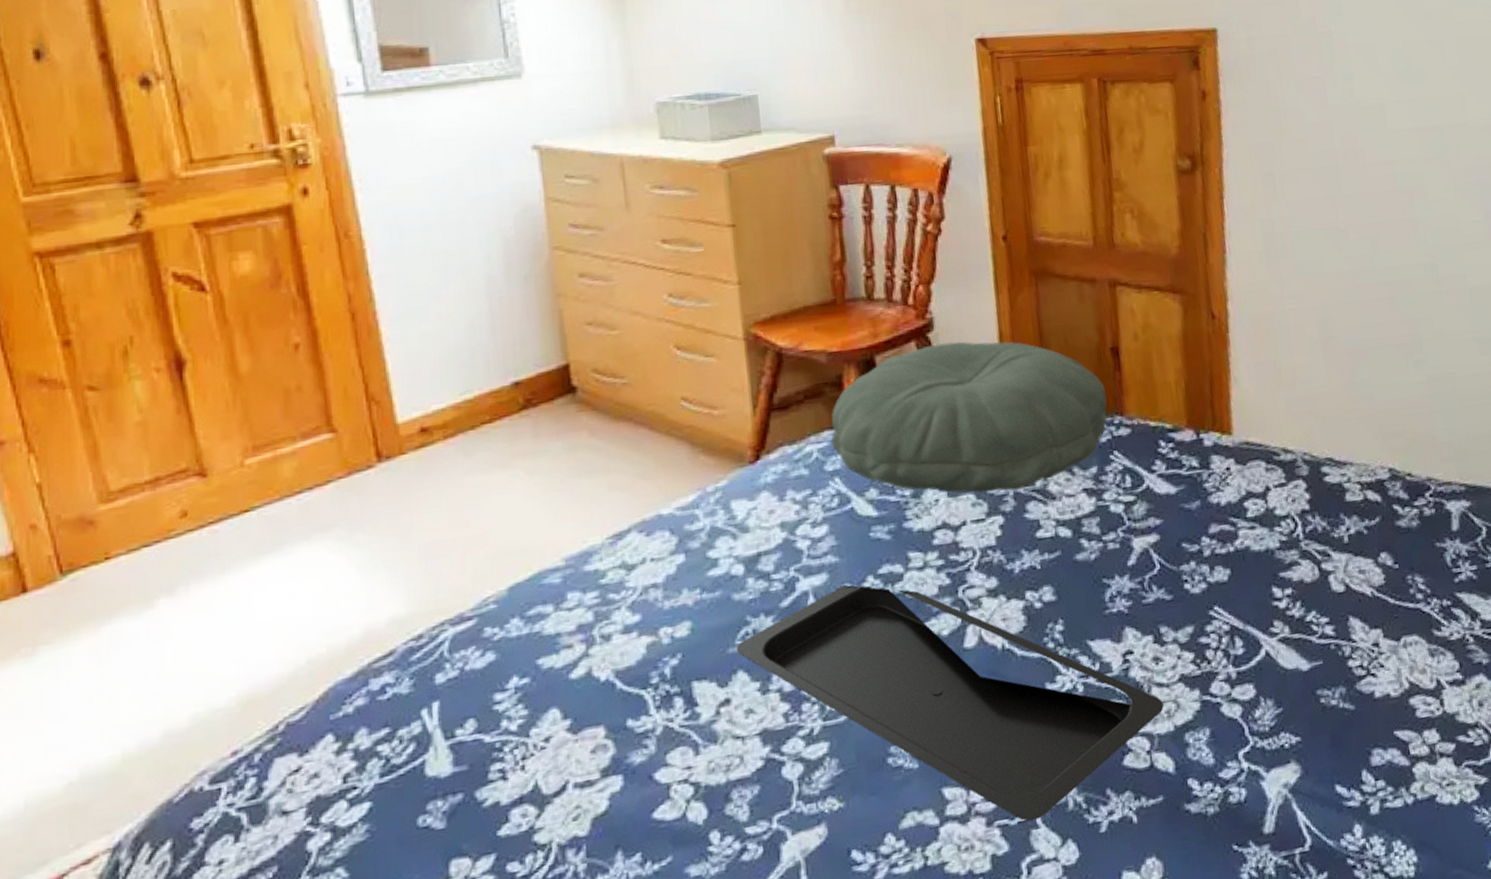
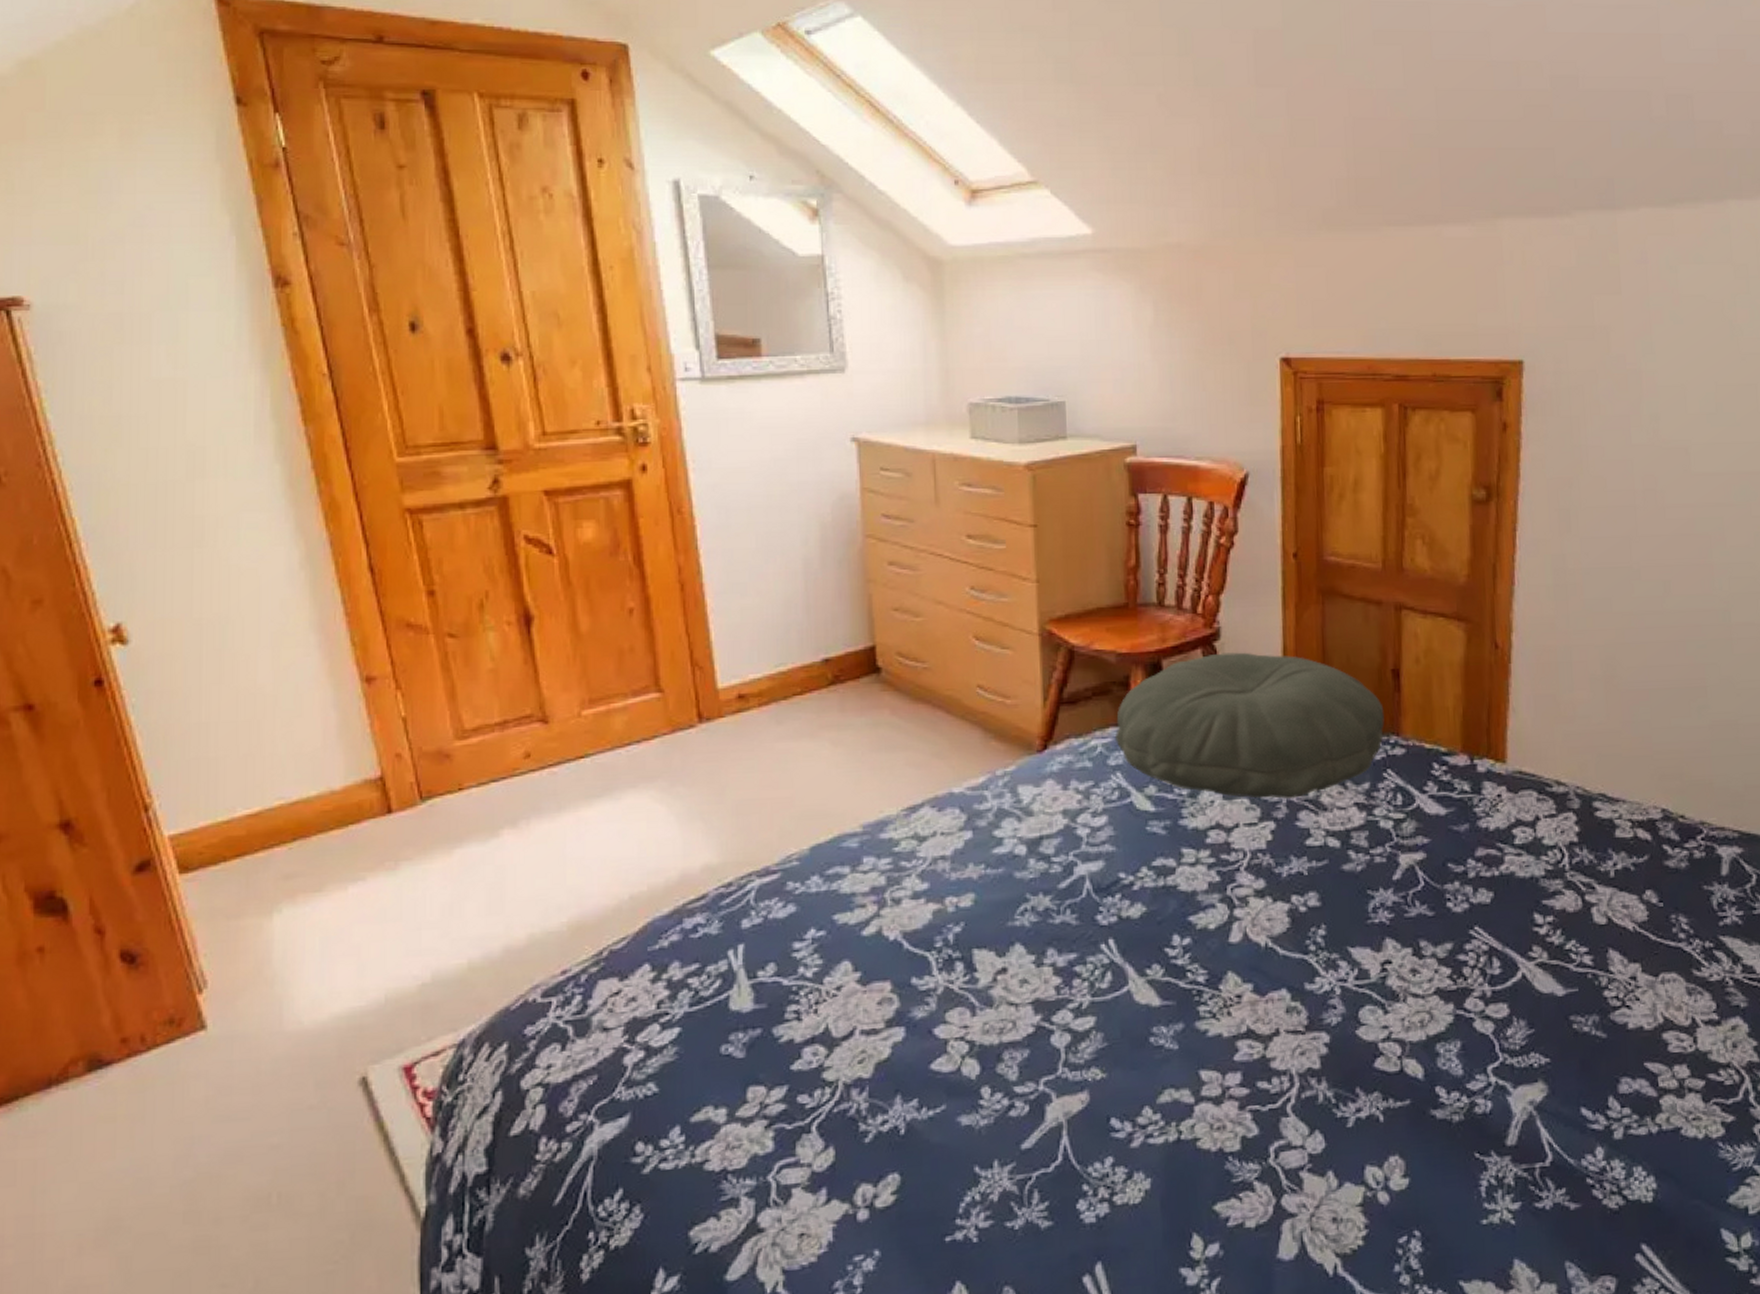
serving tray: present [736,585,1164,822] -> none [1015,873,1418,1109]

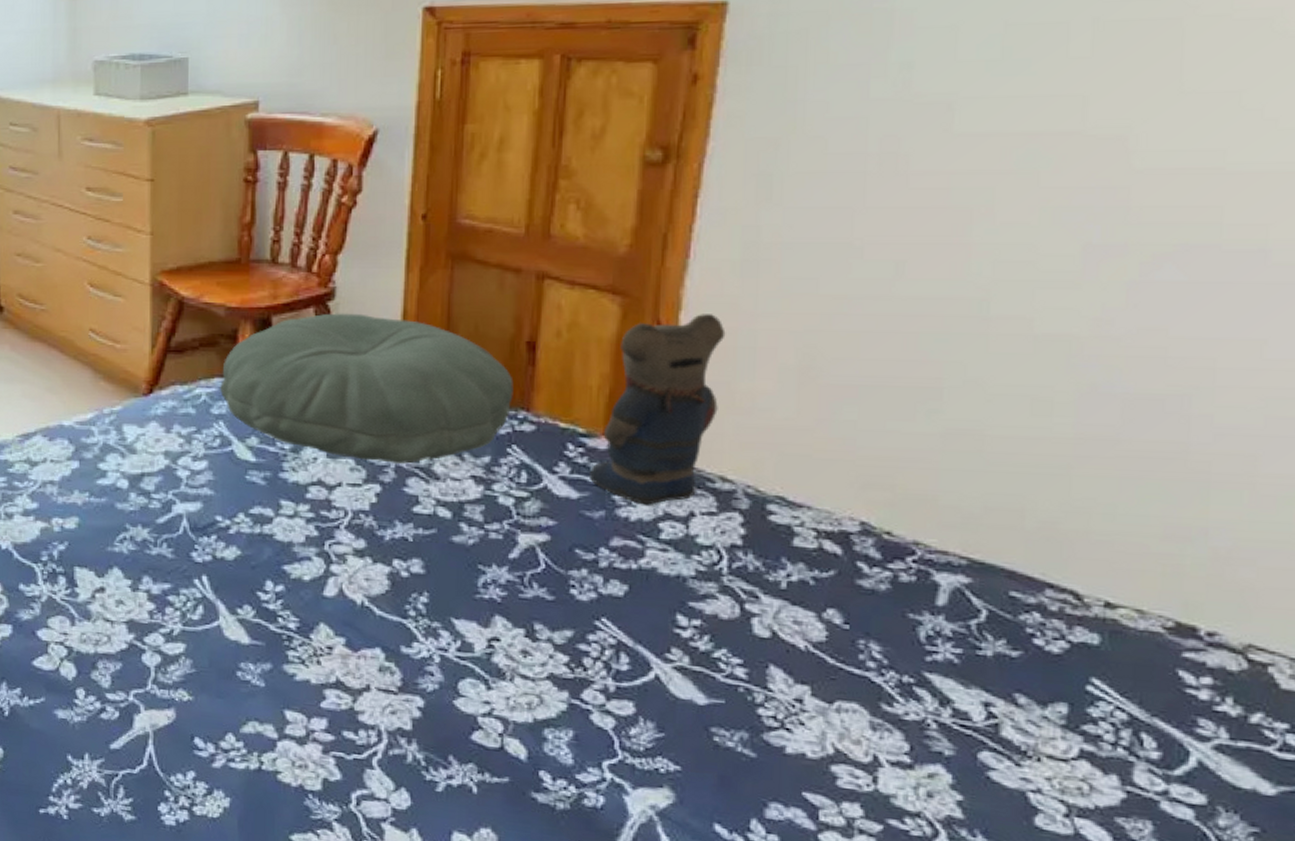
teddy bear: none [1452,634,1549,814] -> present [588,314,726,505]

